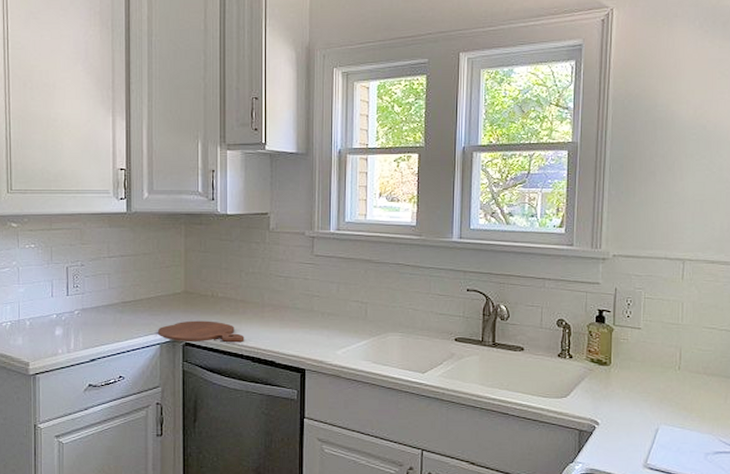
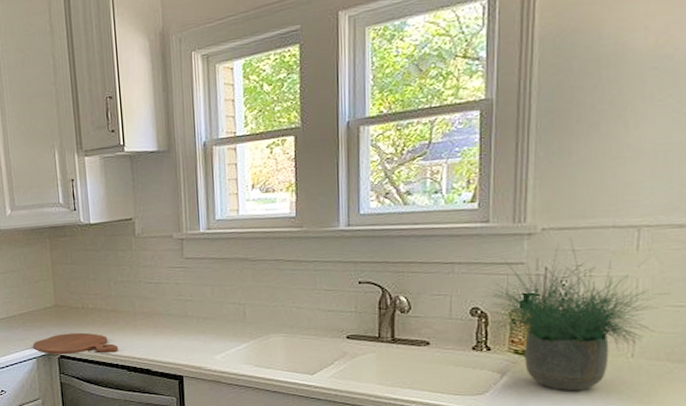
potted plant: none [568,265,706,397] -> present [484,238,671,391]

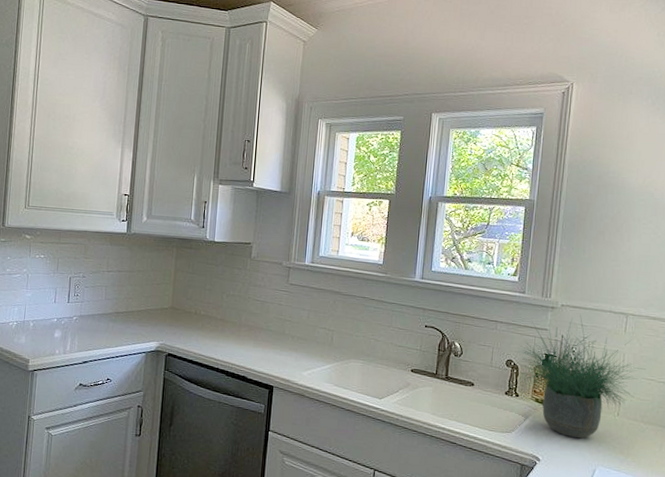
cutting board: present [33,332,119,355] -> none [145,333,221,357]

